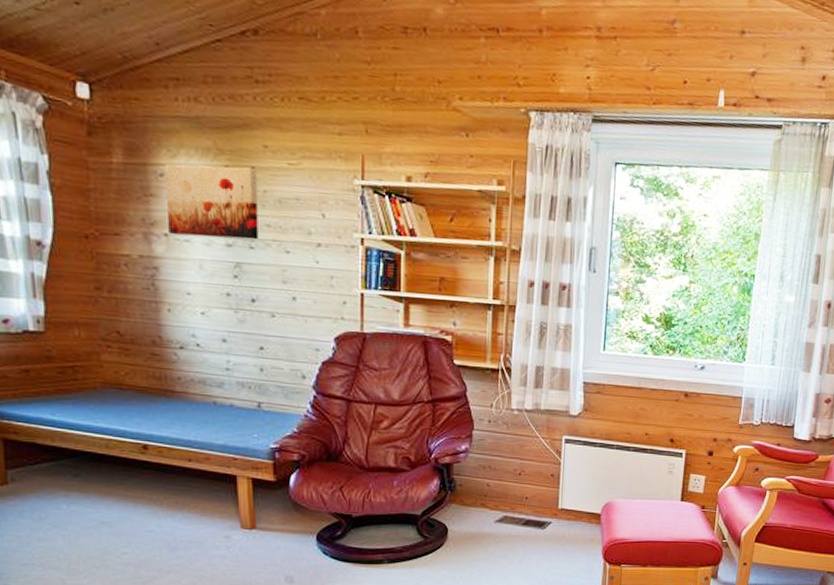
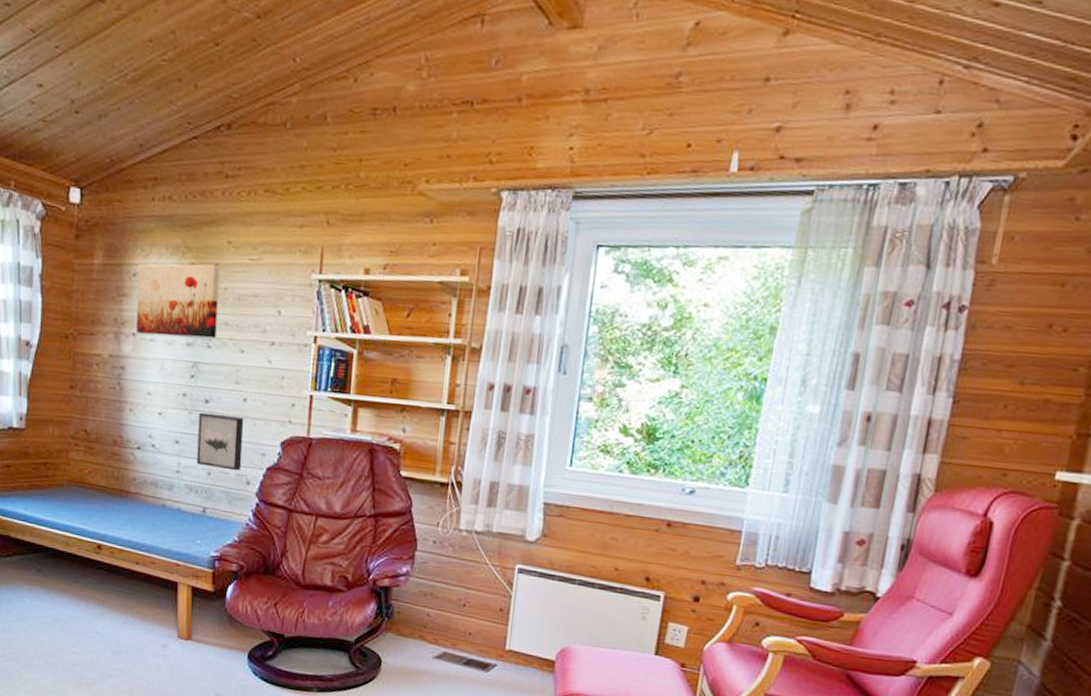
wall art: none [246,311,296,366] -> present [196,412,244,471]

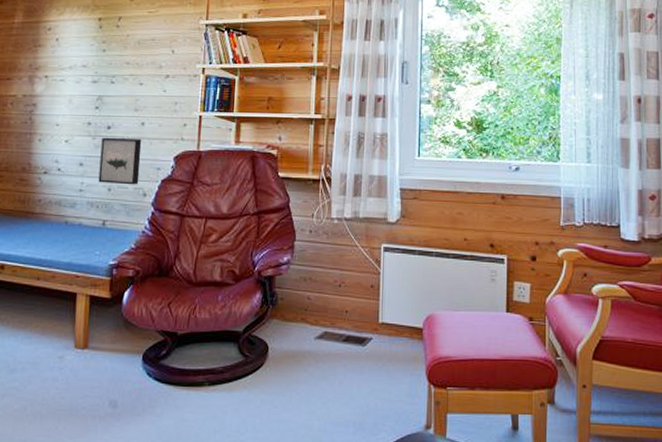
wall art: present [136,264,220,339] -> none [49,18,123,77]

